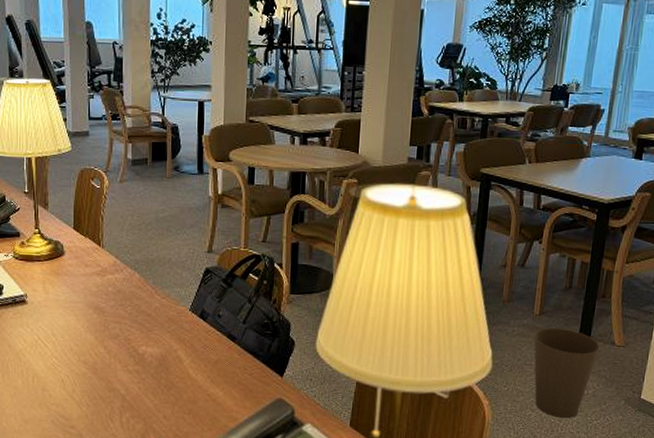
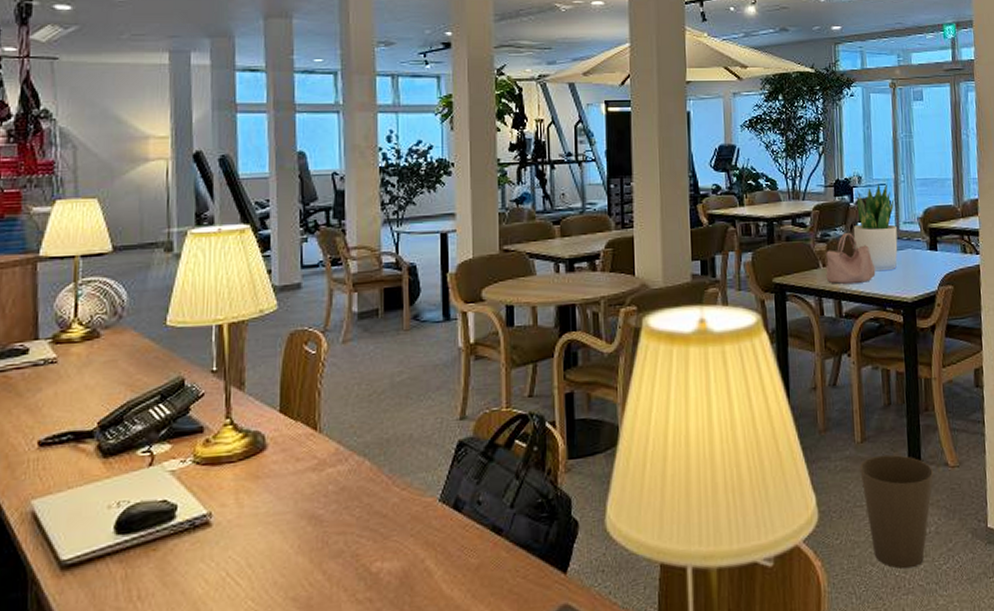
handbag: none [530,135,579,181] -> present [825,233,876,284]
planter: none [561,92,609,174] -> present [853,184,898,272]

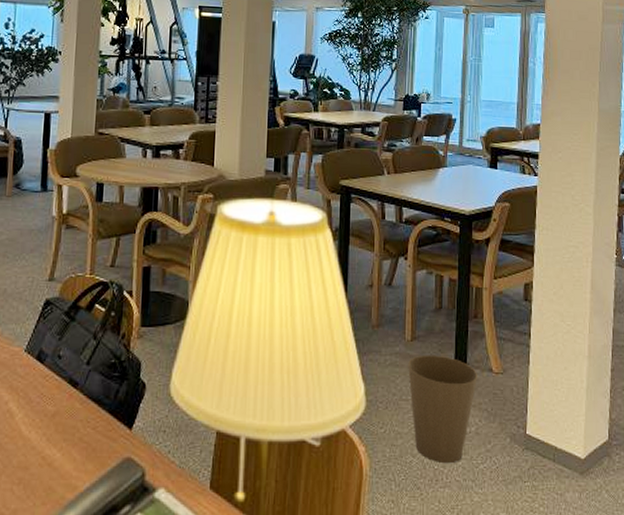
handbag: present [825,233,876,284] -> none [390,145,437,192]
planter: present [853,184,898,272] -> none [418,102,460,184]

